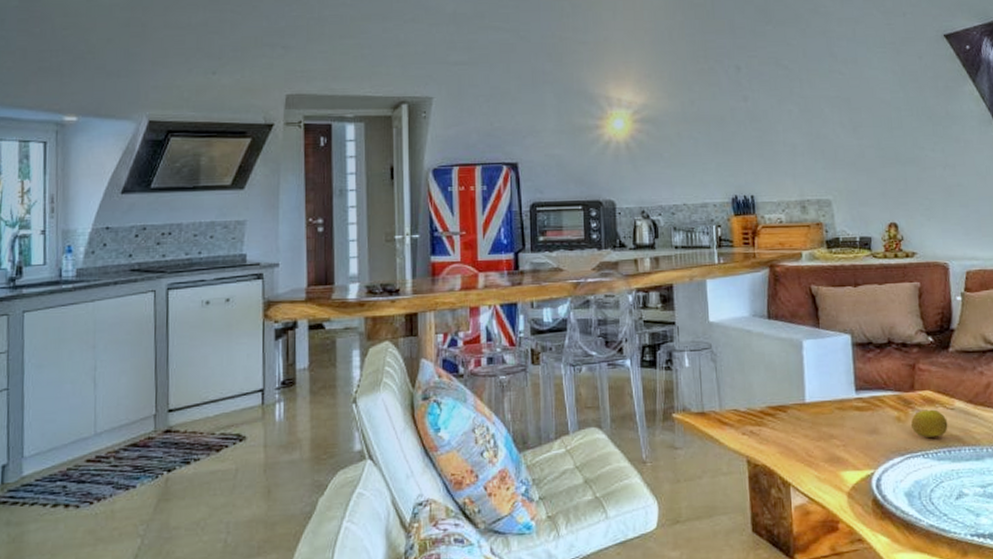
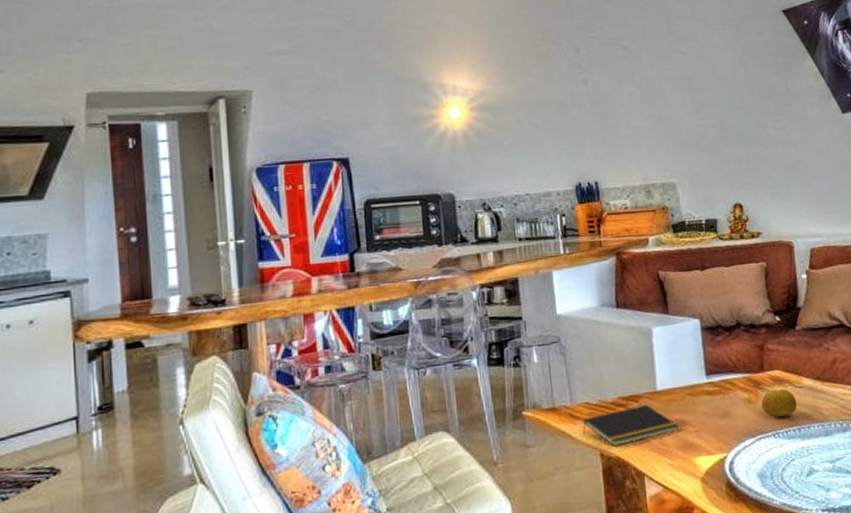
notepad: none [731,416,827,455] -> present [583,405,680,447]

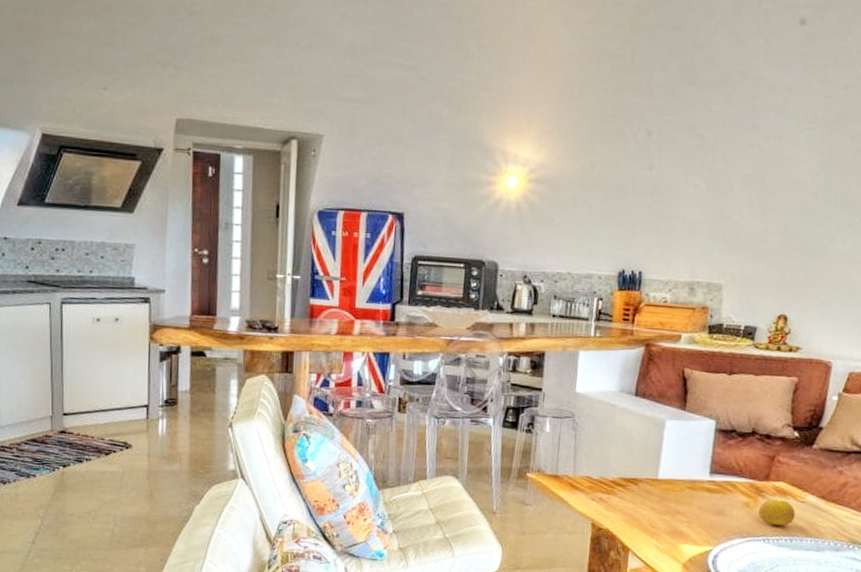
notepad: present [583,405,680,447] -> none [580,489,673,520]

